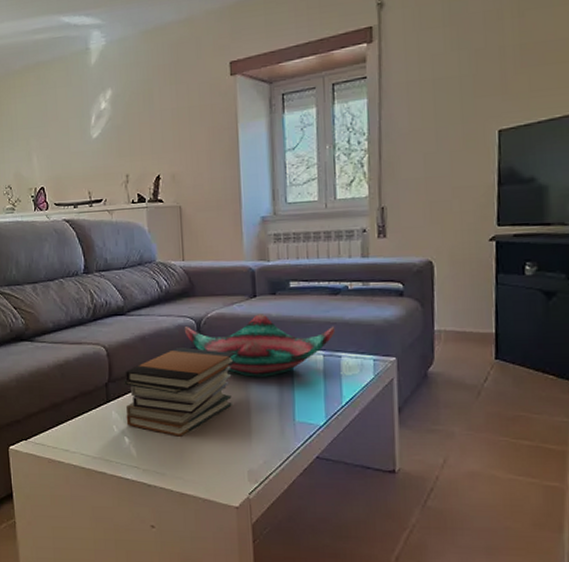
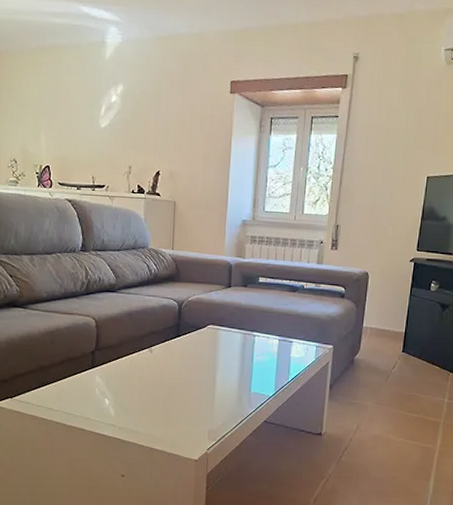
book stack: present [124,346,235,437] -> none [108,324,208,401]
decorative bowl: present [185,314,336,377] -> none [168,302,291,354]

